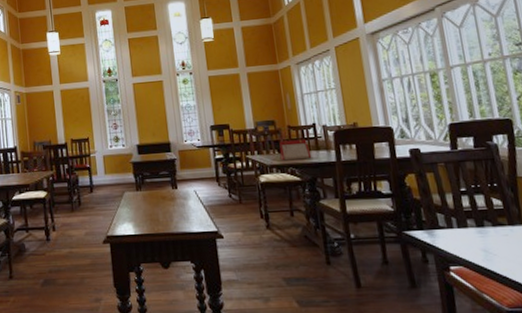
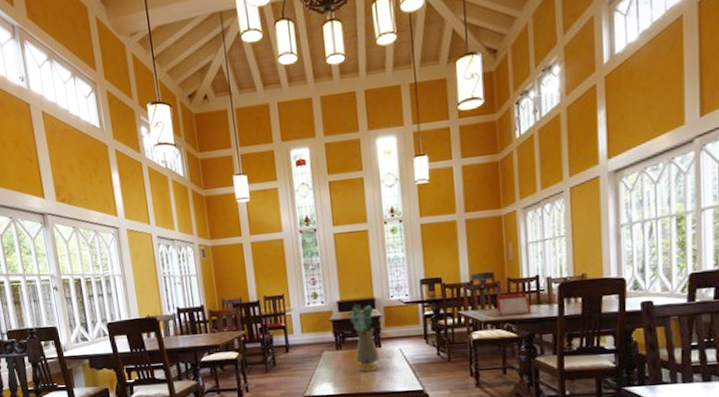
vase: none [145,146,177,213] -> present [347,302,380,372]

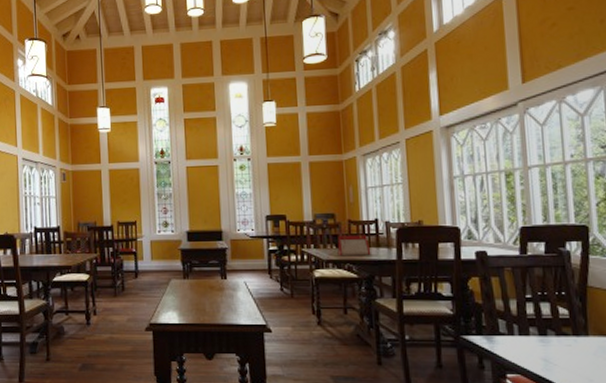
vase: present [347,302,380,372] -> none [195,233,225,303]

